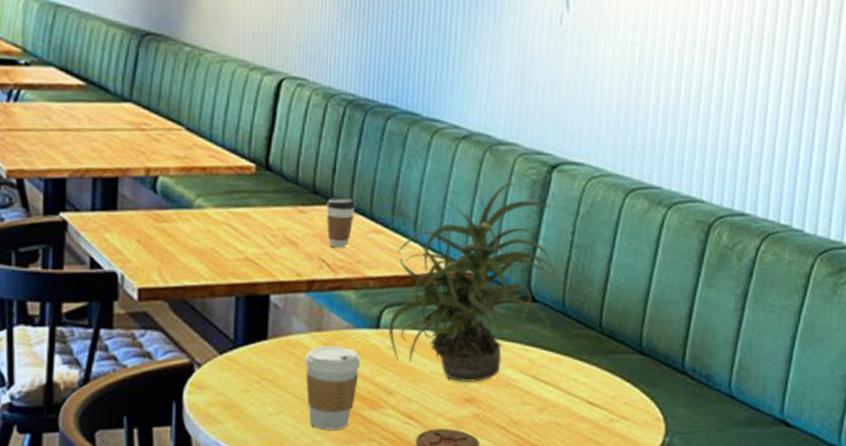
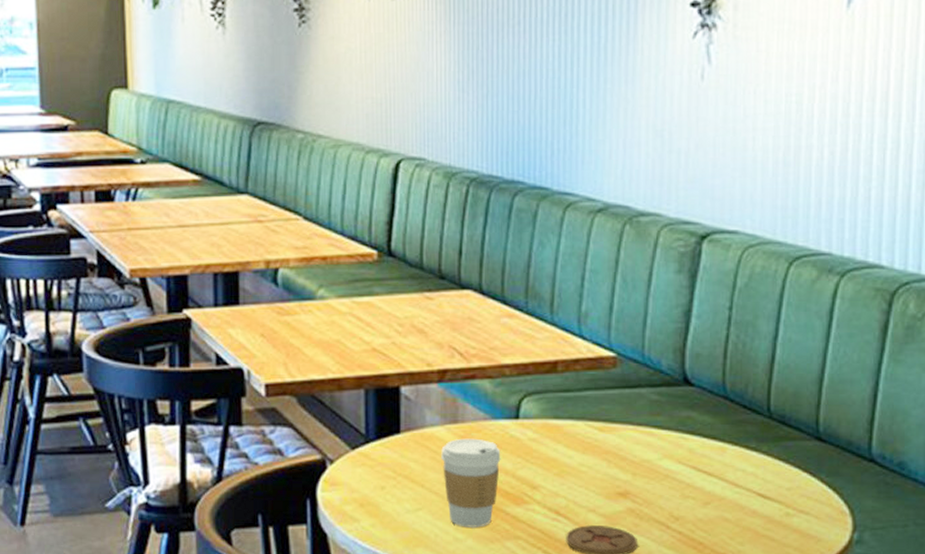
coffee cup: present [326,198,355,248] -> none [454,282,485,335]
potted plant: present [388,182,564,383] -> none [529,256,723,476]

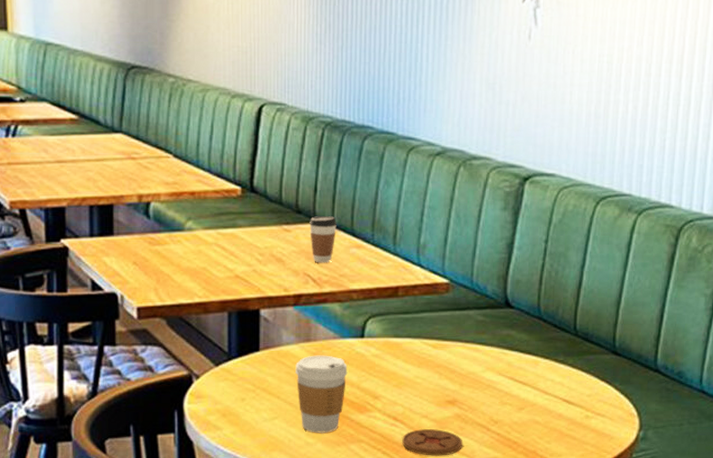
coffee cup: none [454,282,485,335] -> present [309,216,337,263]

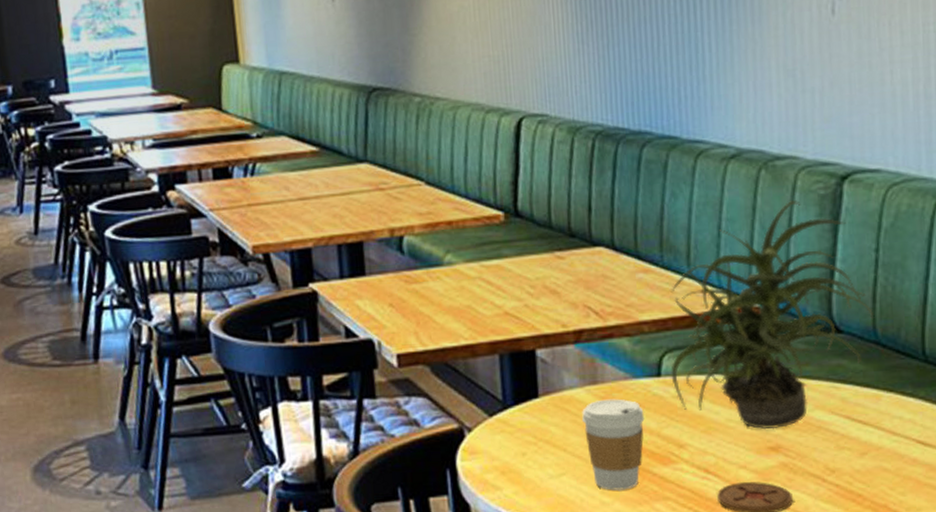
coffee cup: present [309,216,337,263] -> none [585,238,618,293]
potted plant: none [372,195,539,386] -> present [670,200,873,430]

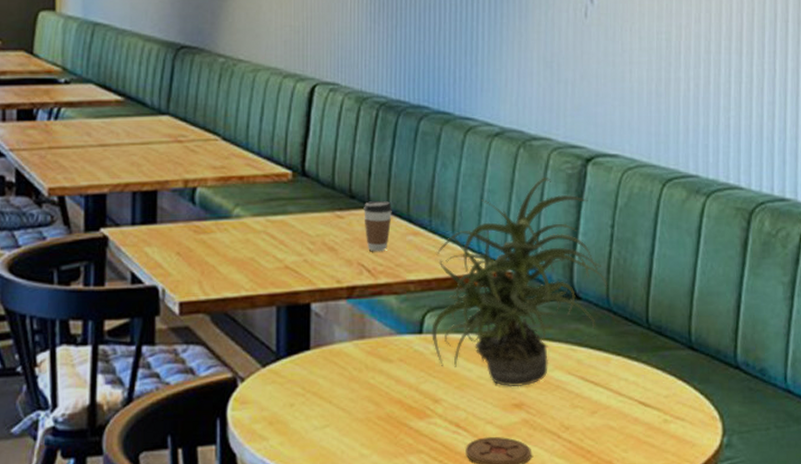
coffee cup: present [582,398,645,491] -> none [349,353,405,443]
coffee cup: none [585,238,618,293] -> present [364,201,392,252]

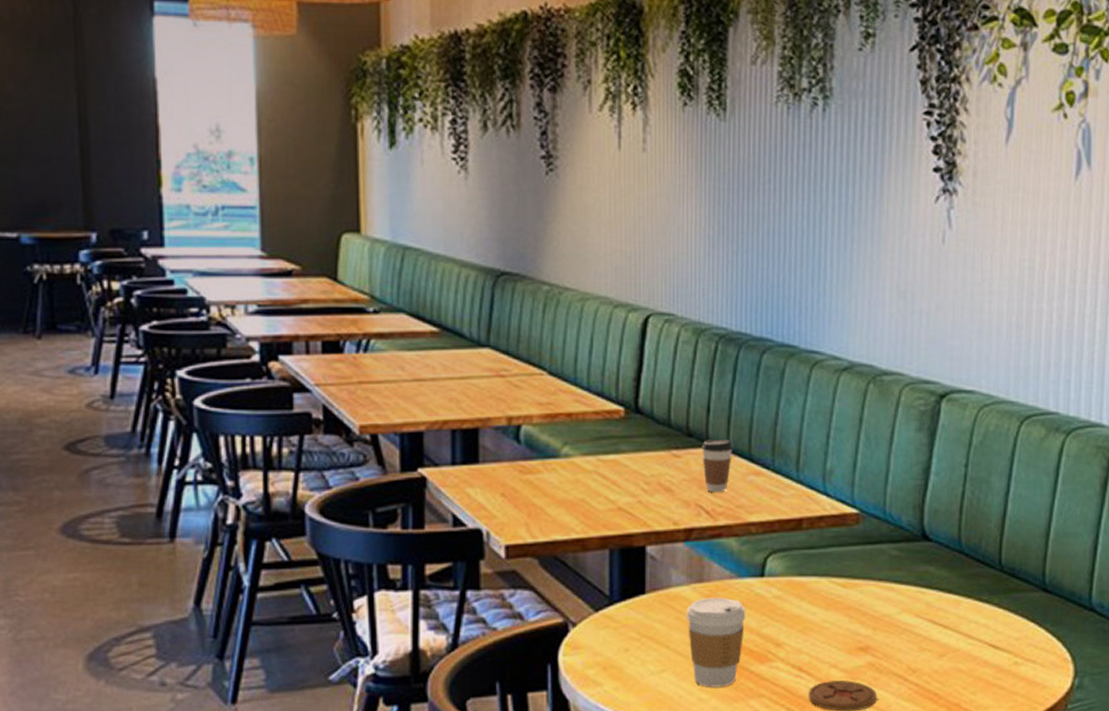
coffee cup: none [349,353,405,443] -> present [687,597,746,687]
potted plant: present [431,178,607,387] -> none [774,415,959,631]

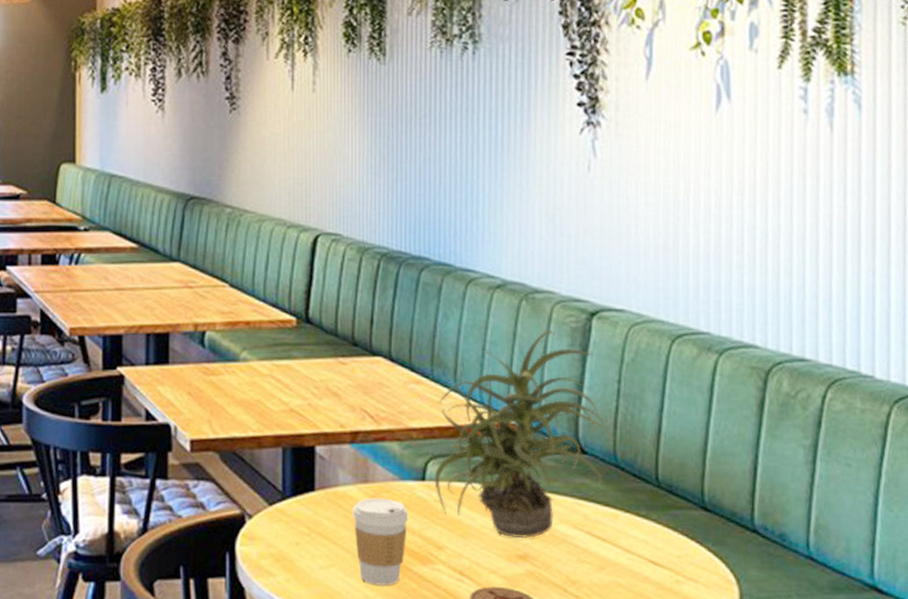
coffee cup: present [702,440,732,493] -> none [366,349,394,399]
potted plant: none [774,415,959,631] -> present [434,331,614,539]

